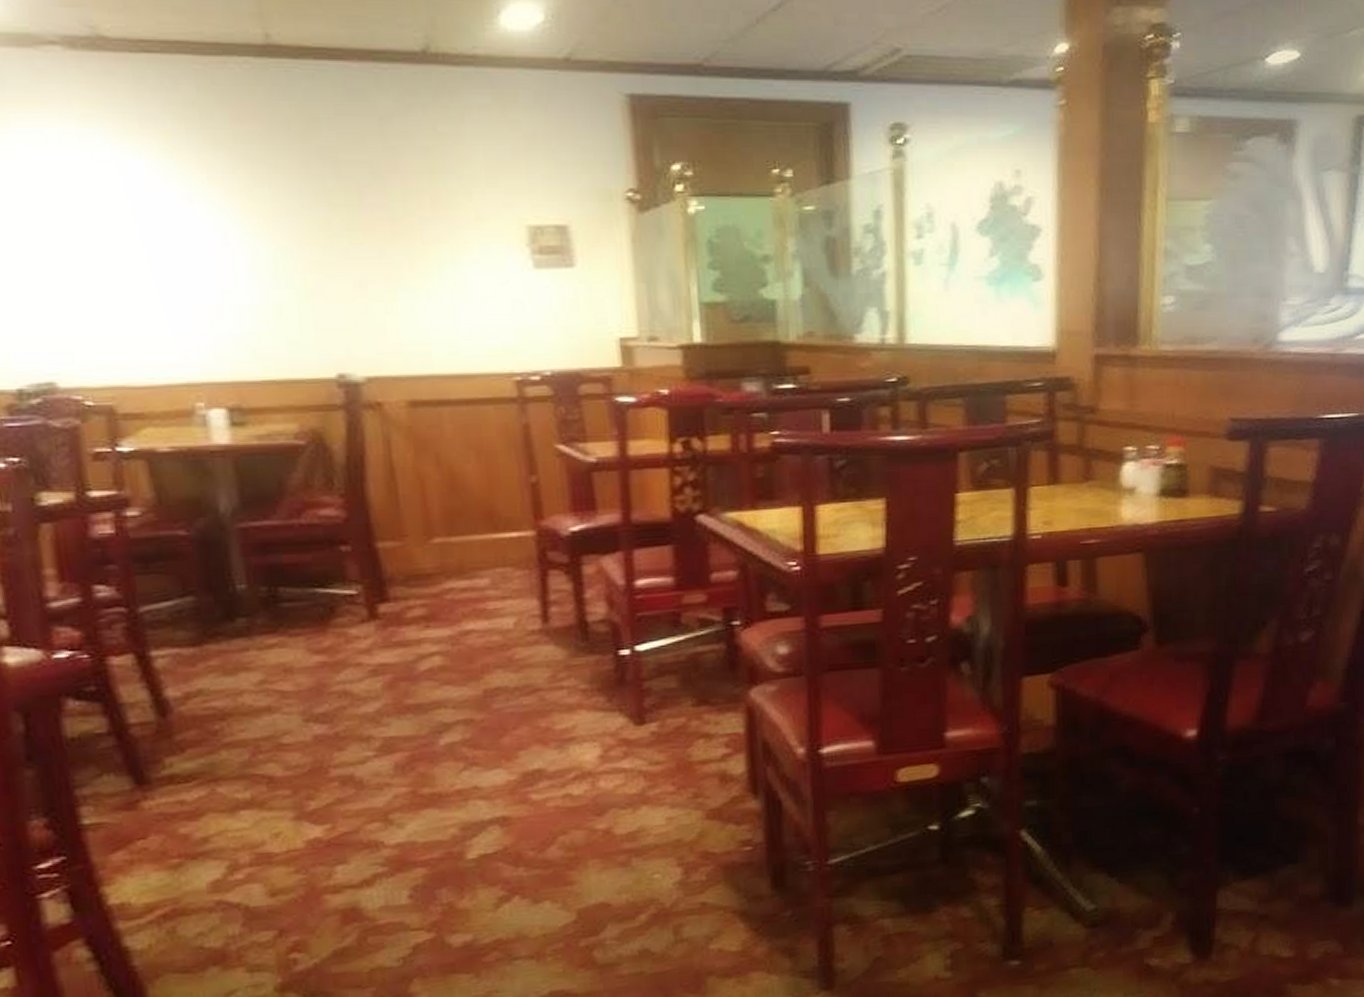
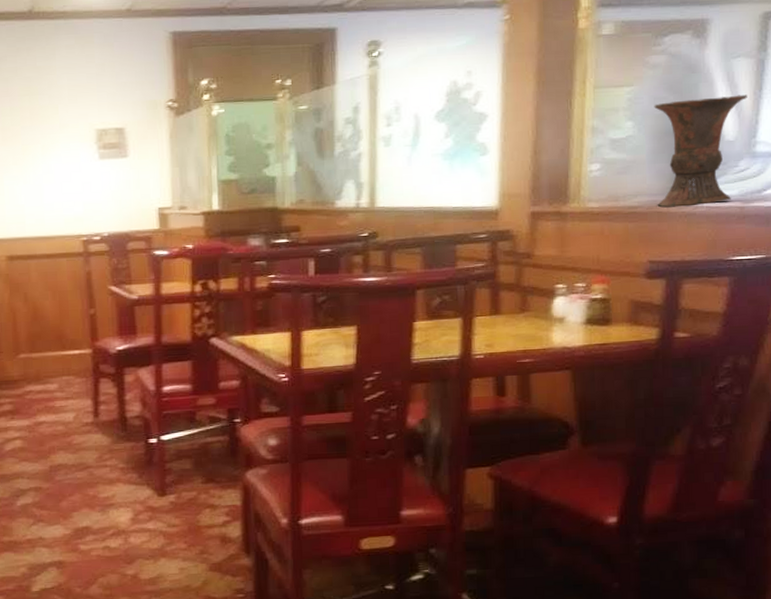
vase: none [1235,216,1339,353] -> present [654,94,748,208]

